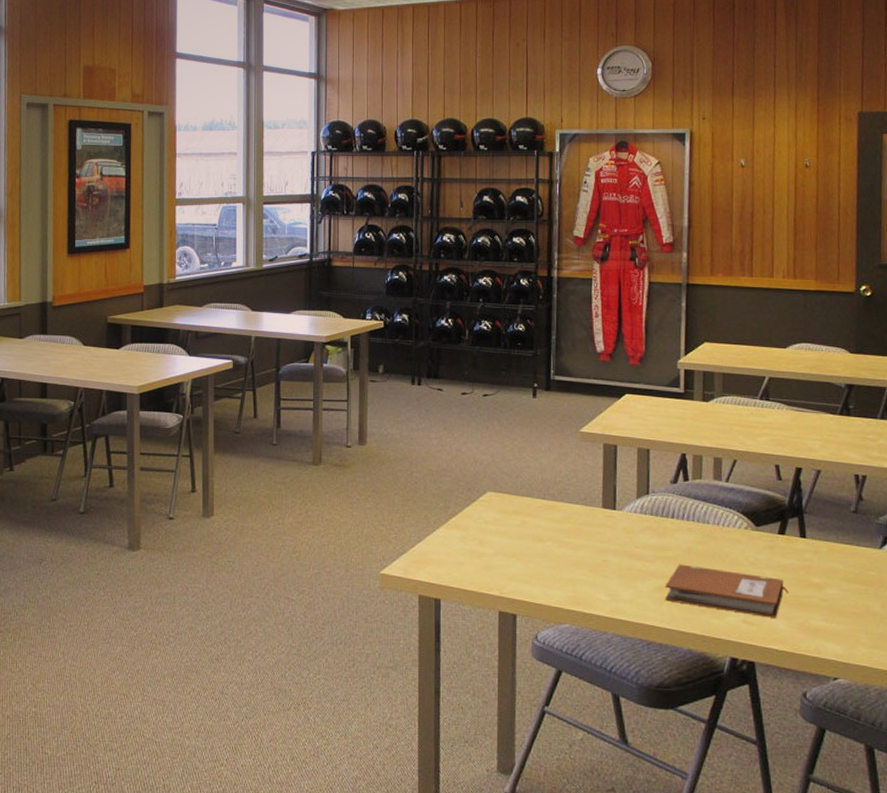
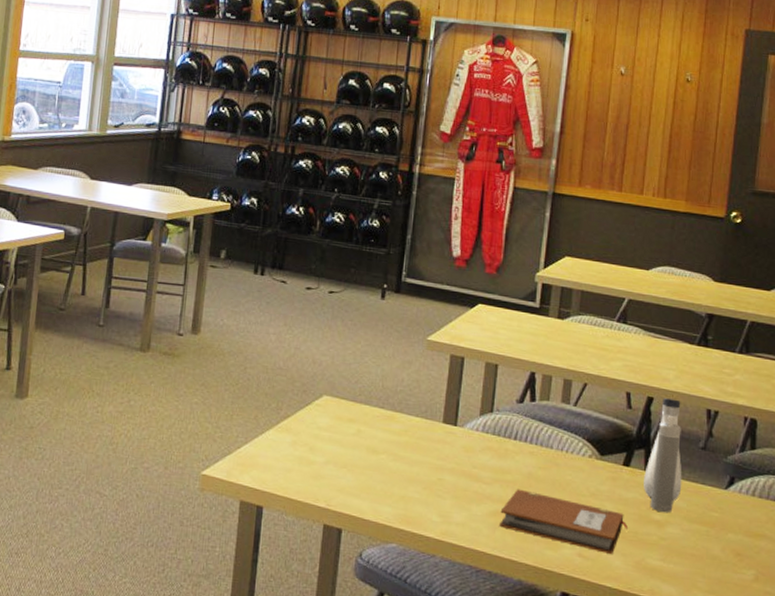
water bottle: none [800,467,838,576] -> present [644,398,682,513]

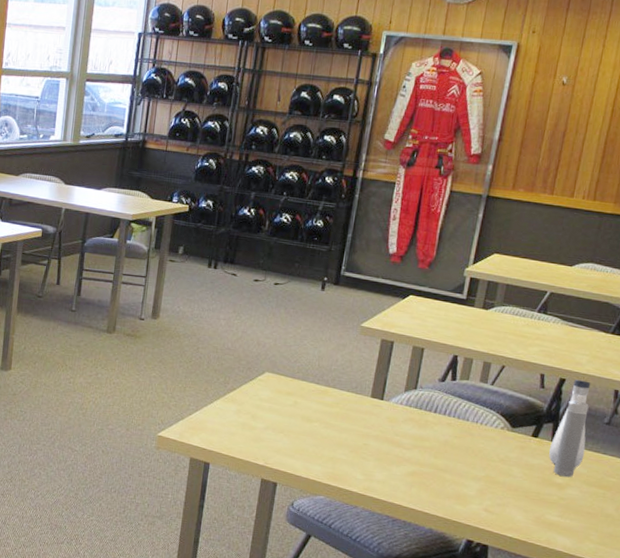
notebook: present [499,489,628,554] -> none [416,454,531,510]

